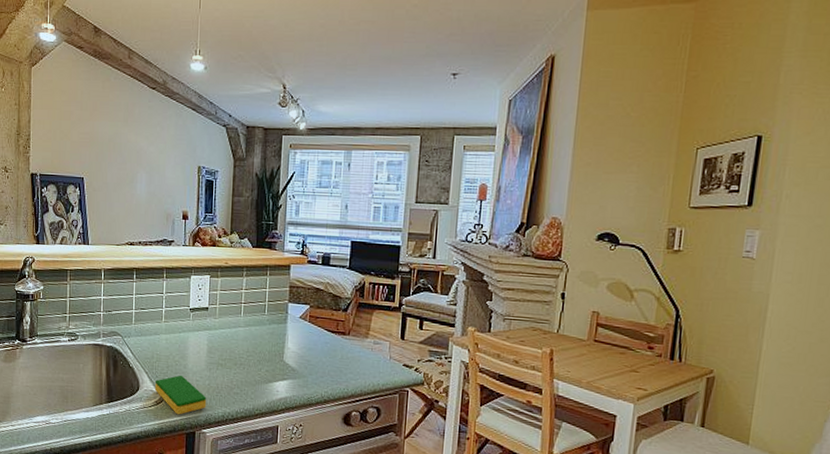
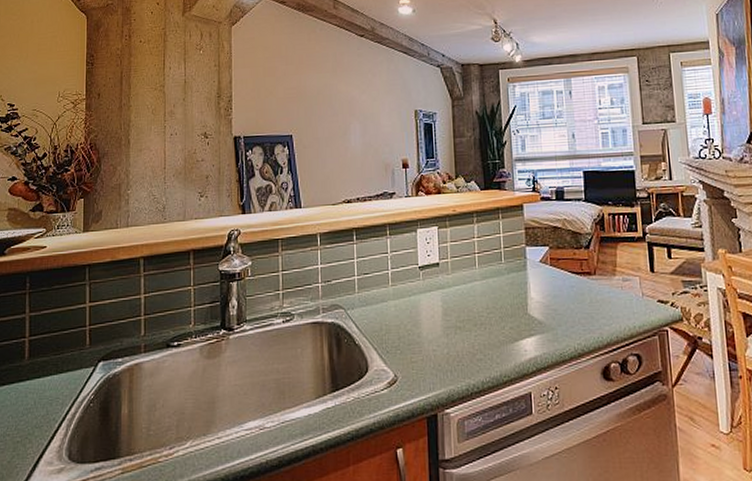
dish sponge: present [154,375,207,415] -> none [385,347,447,396]

